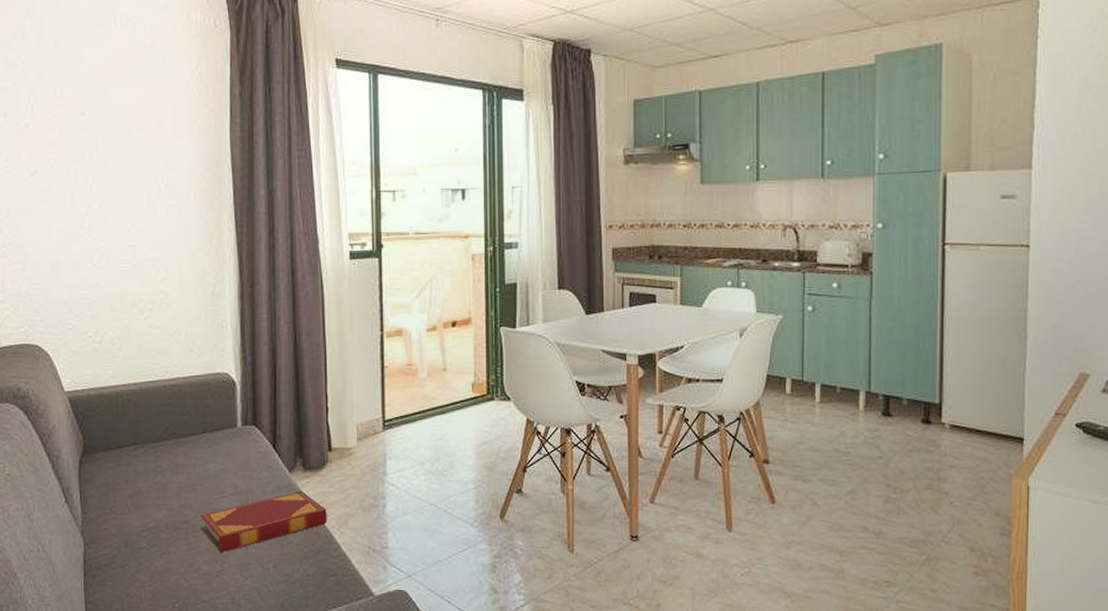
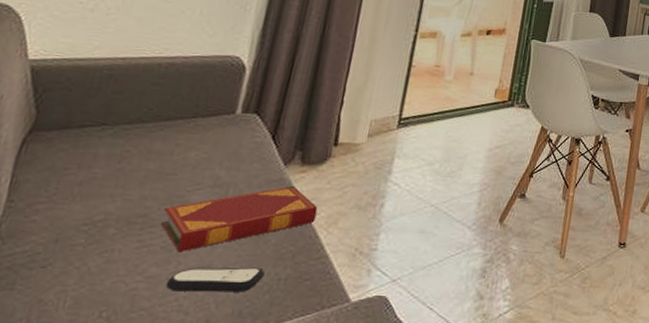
remote control: none [217,565,295,587] -> present [165,267,265,292]

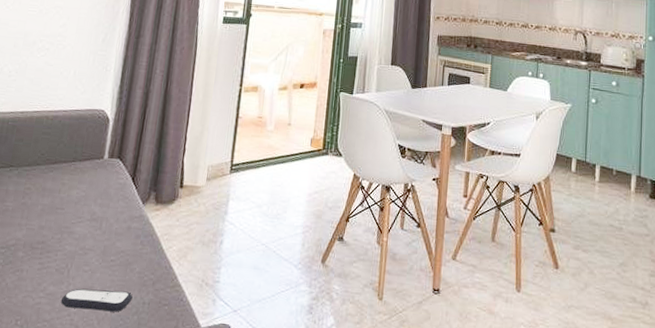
hardback book: present [161,185,318,252] -> none [55,221,170,275]

